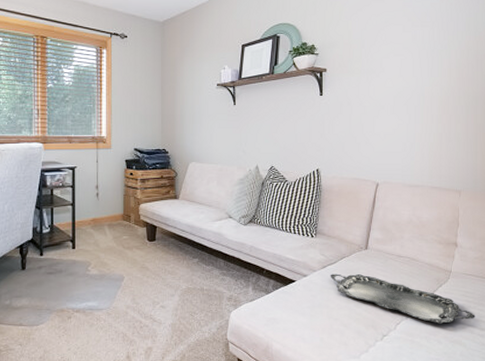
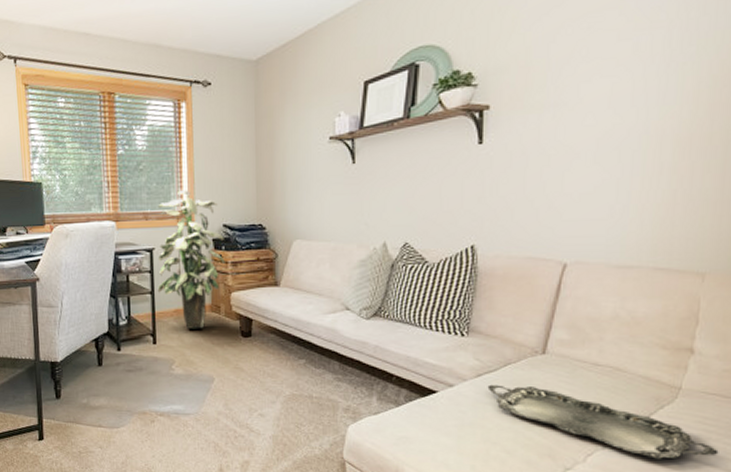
indoor plant: none [78,119,135,235] -> present [157,190,225,329]

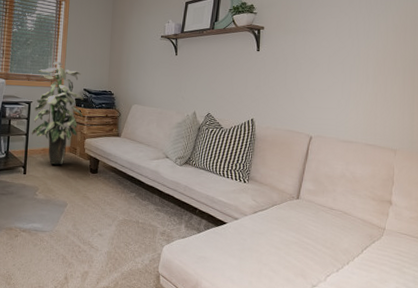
serving tray: present [487,384,719,459] -> none [261,219,410,281]

